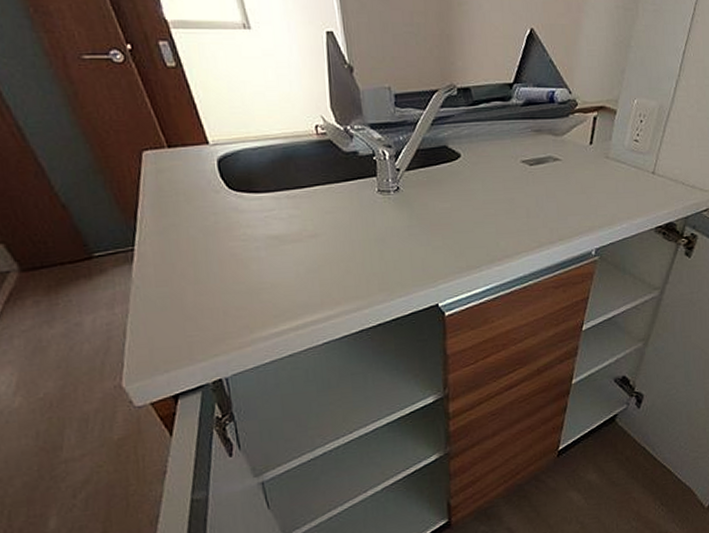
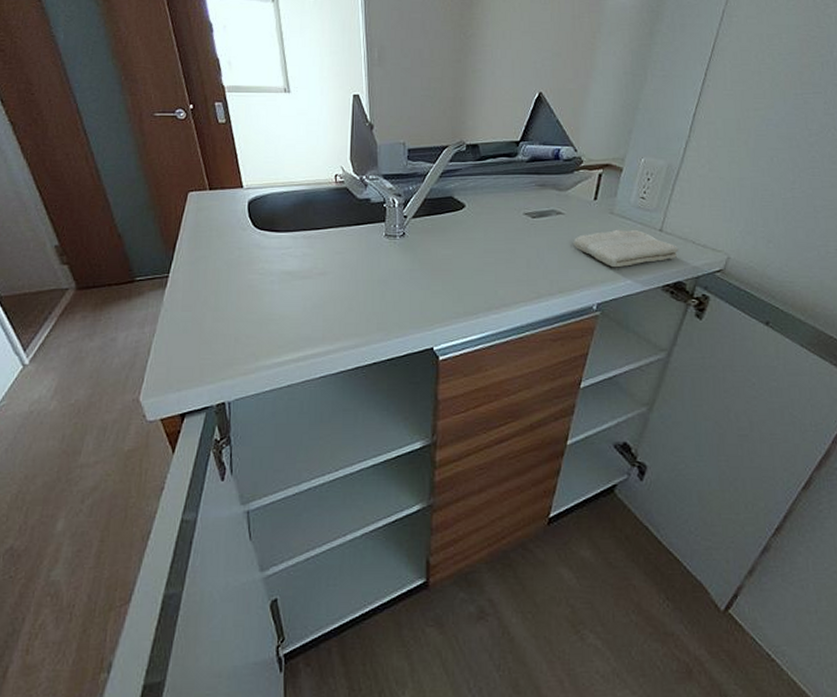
washcloth: none [571,173,670,213] -> present [573,229,679,268]

